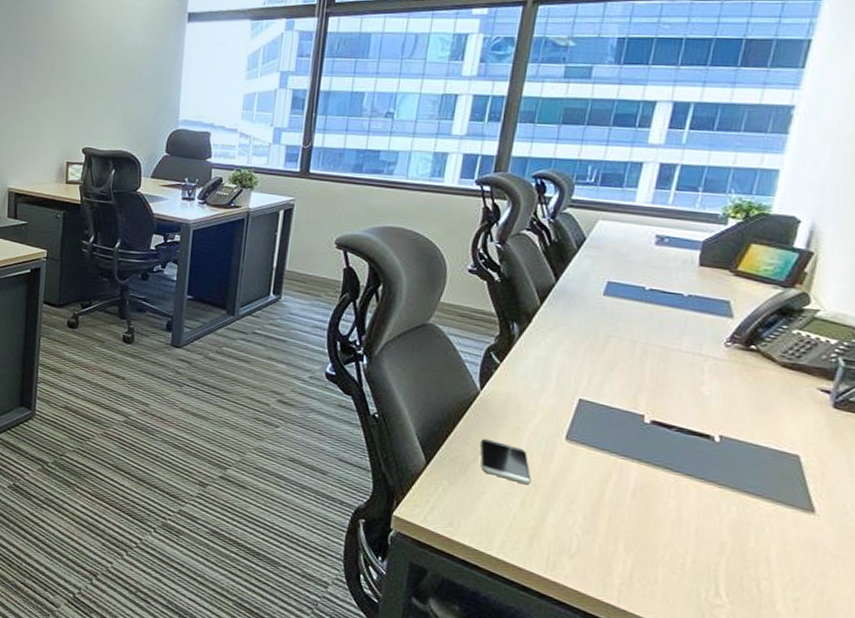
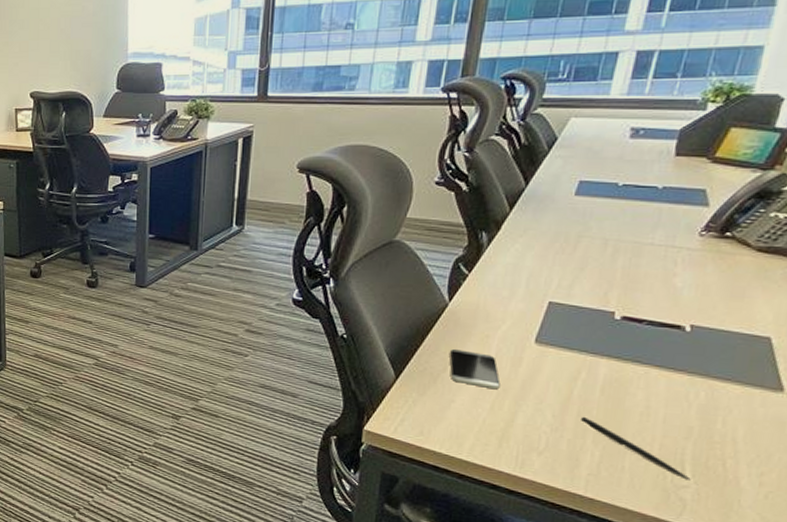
pen: none [611,521,725,600] -> present [580,416,691,480]

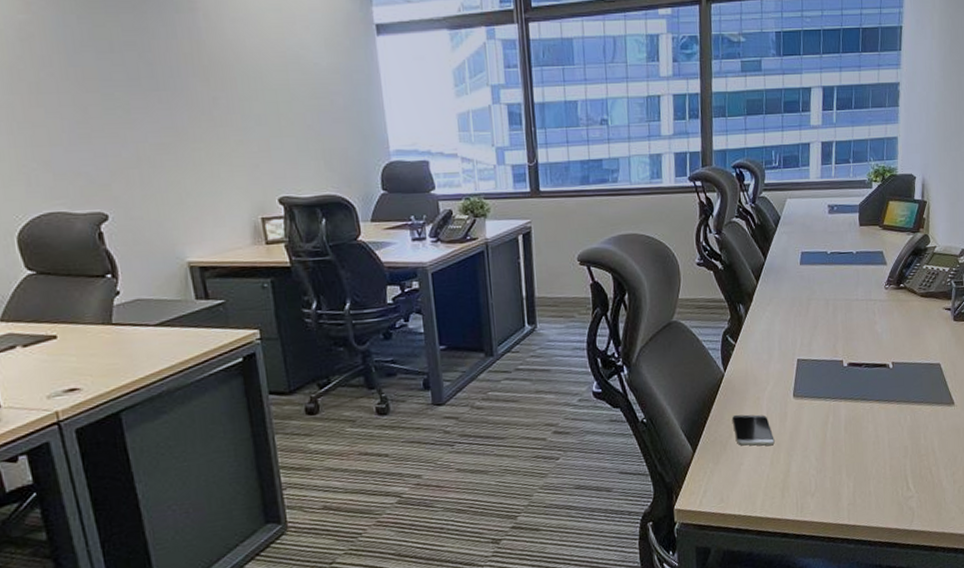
pen: present [580,416,691,480] -> none [835,454,913,491]

